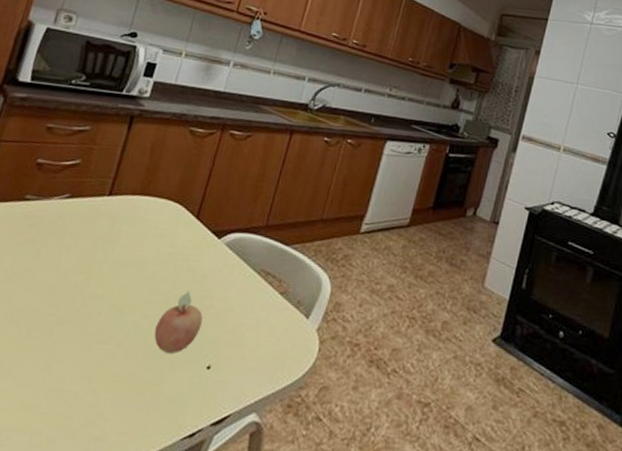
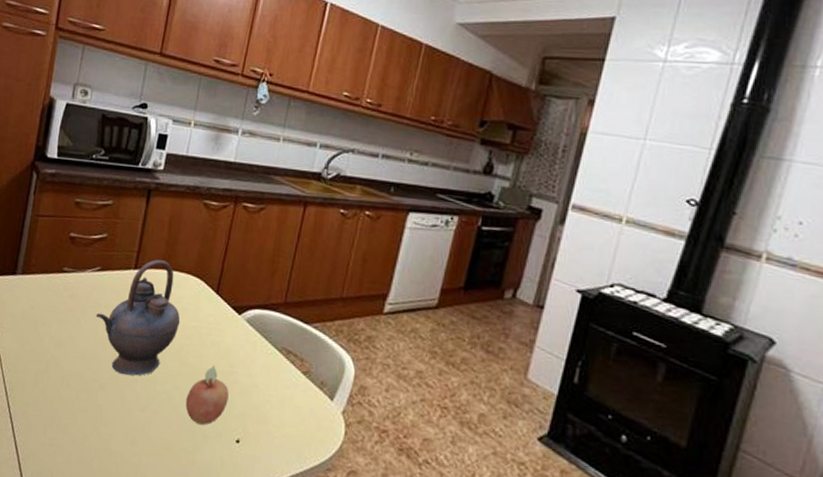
teapot: none [59,186,156,307] -> present [95,259,181,376]

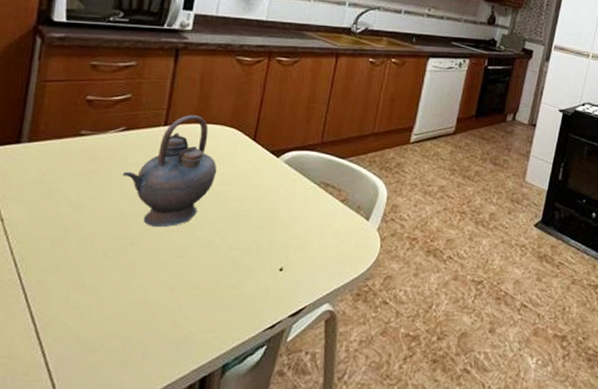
fruit: present [185,365,229,425] -> none [226,206,270,260]

